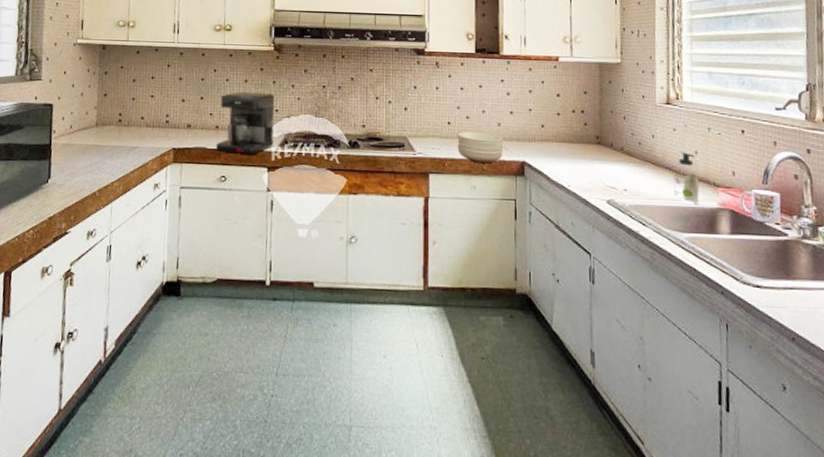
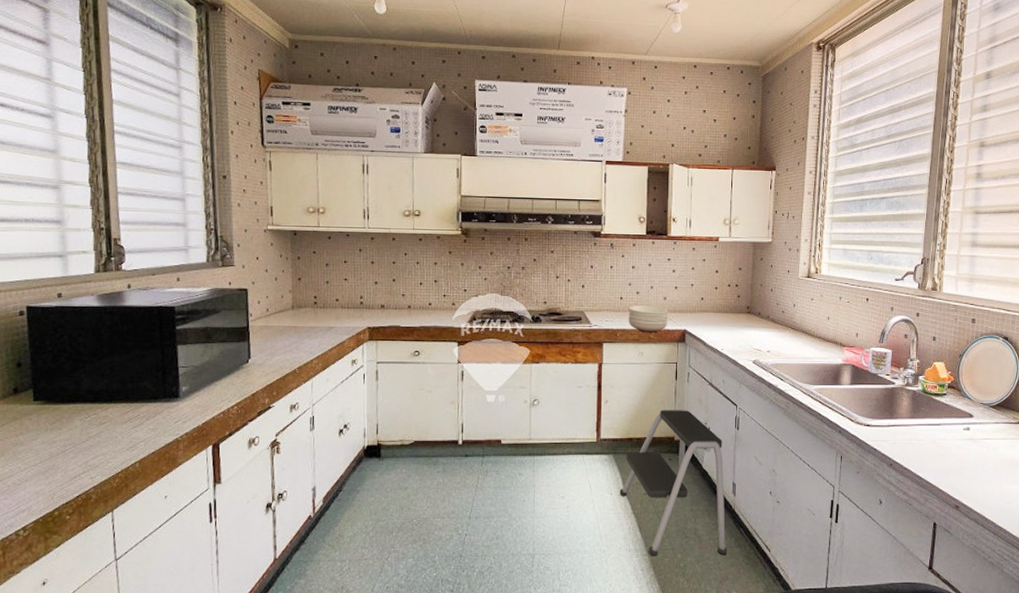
coffee maker: present [216,91,275,155] -> none [409,273,463,331]
step stool: none [451,255,588,446] -> present [619,410,727,556]
soap dispenser: present [673,152,700,205] -> none [807,318,829,362]

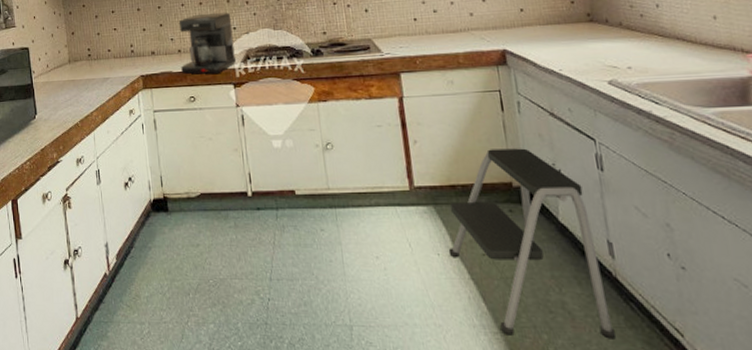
coffee maker: none [409,273,463,331] -> present [178,12,236,74]
bowl: present [628,305,668,333] -> none [425,24,480,57]

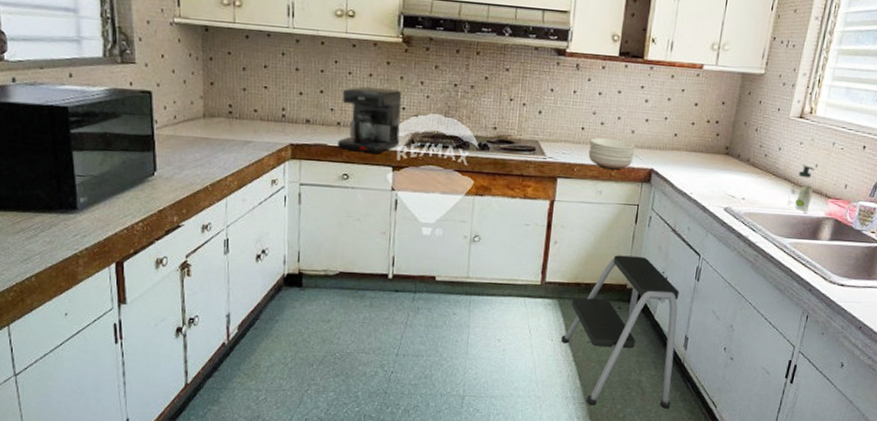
bowl: none [425,24,480,57] -> present [588,137,635,170]
soap dispenser: none [688,19,725,76] -> present [786,165,814,214]

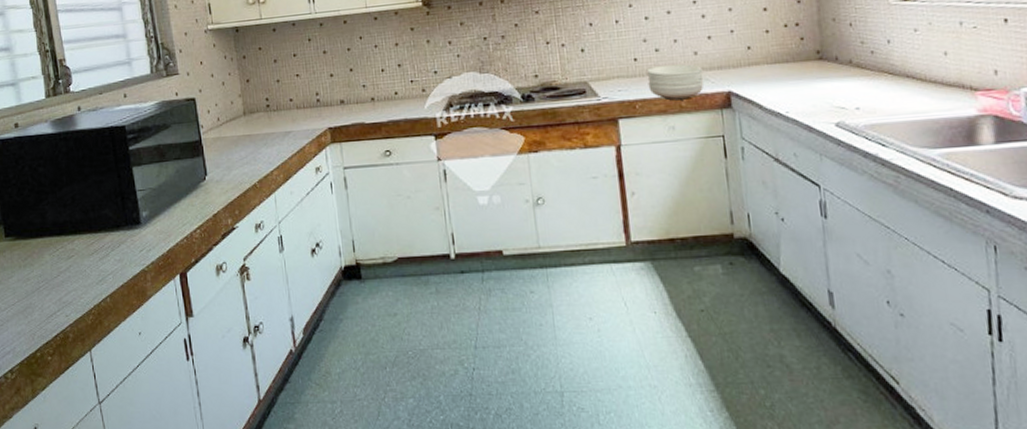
coffee maker: present [338,86,402,154] -> none [371,54,437,125]
step stool: present [561,255,680,409] -> none [665,197,832,393]
soap dispenser: present [786,165,814,214] -> none [917,55,952,115]

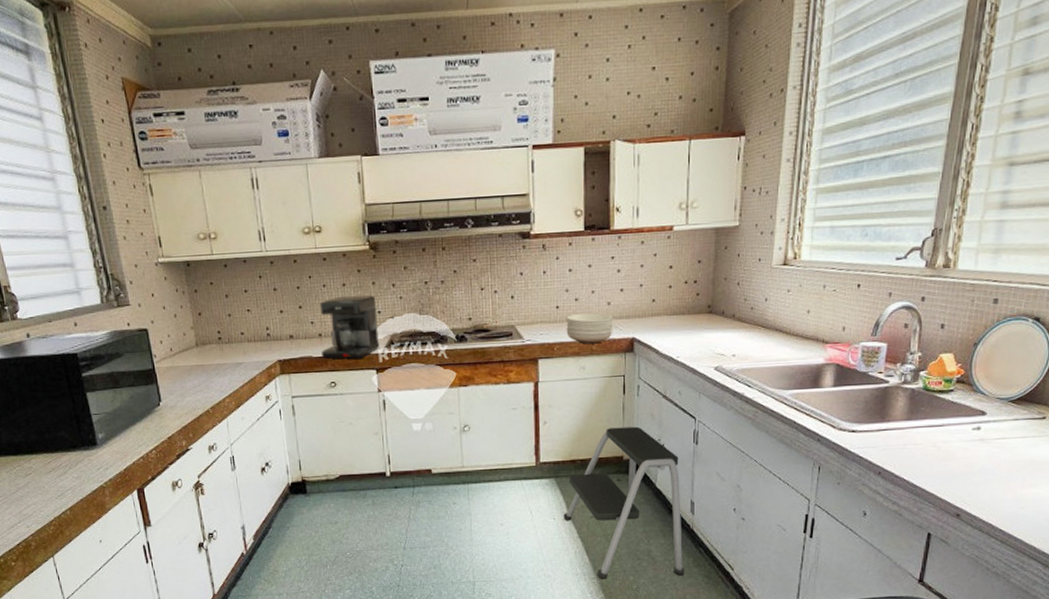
coffee maker: none [371,54,437,125] -> present [319,295,379,359]
step stool: none [665,197,832,393] -> present [563,426,684,579]

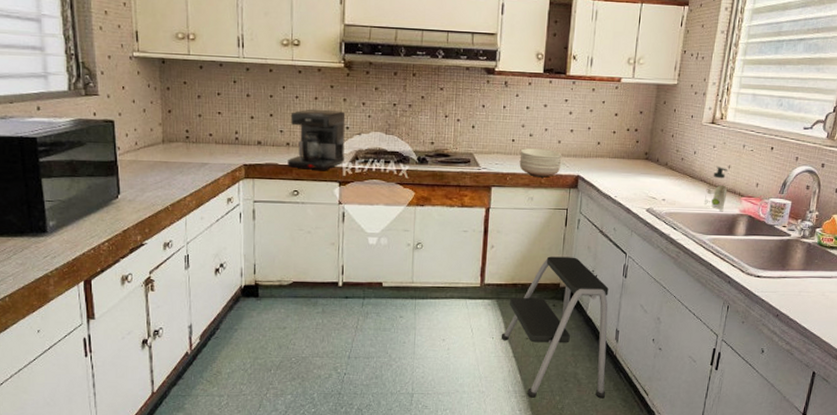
soap dispenser: none [781,312,809,363] -> present [703,166,728,212]

